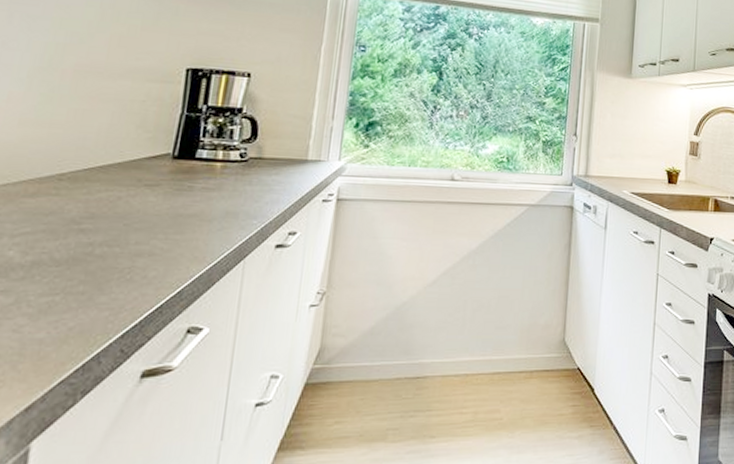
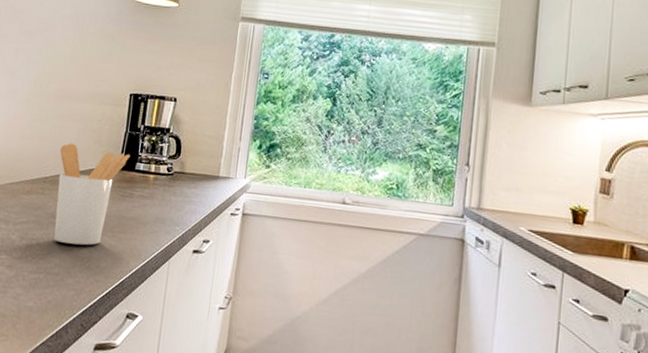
utensil holder: none [75,129,189,254] -> present [53,142,131,246]

